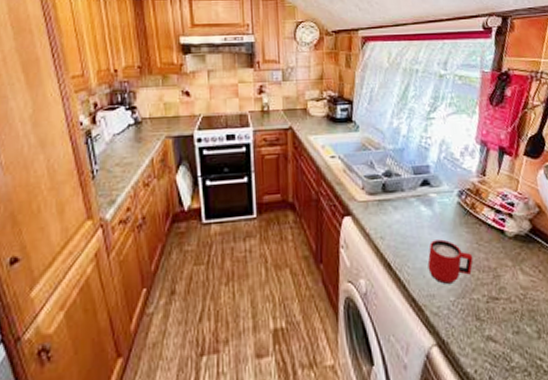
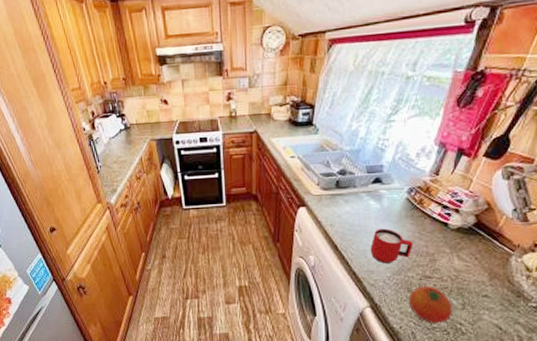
fruit: none [478,310,530,362] -> present [409,286,453,324]

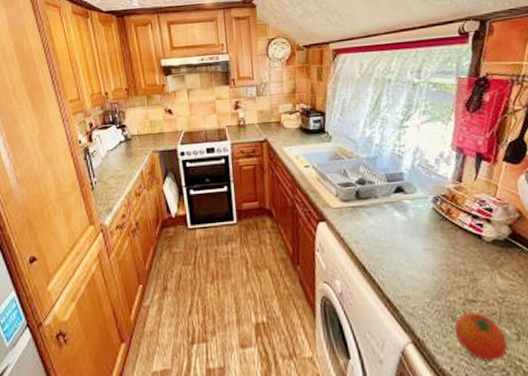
mug: present [370,228,413,263] -> none [402,244,449,286]

